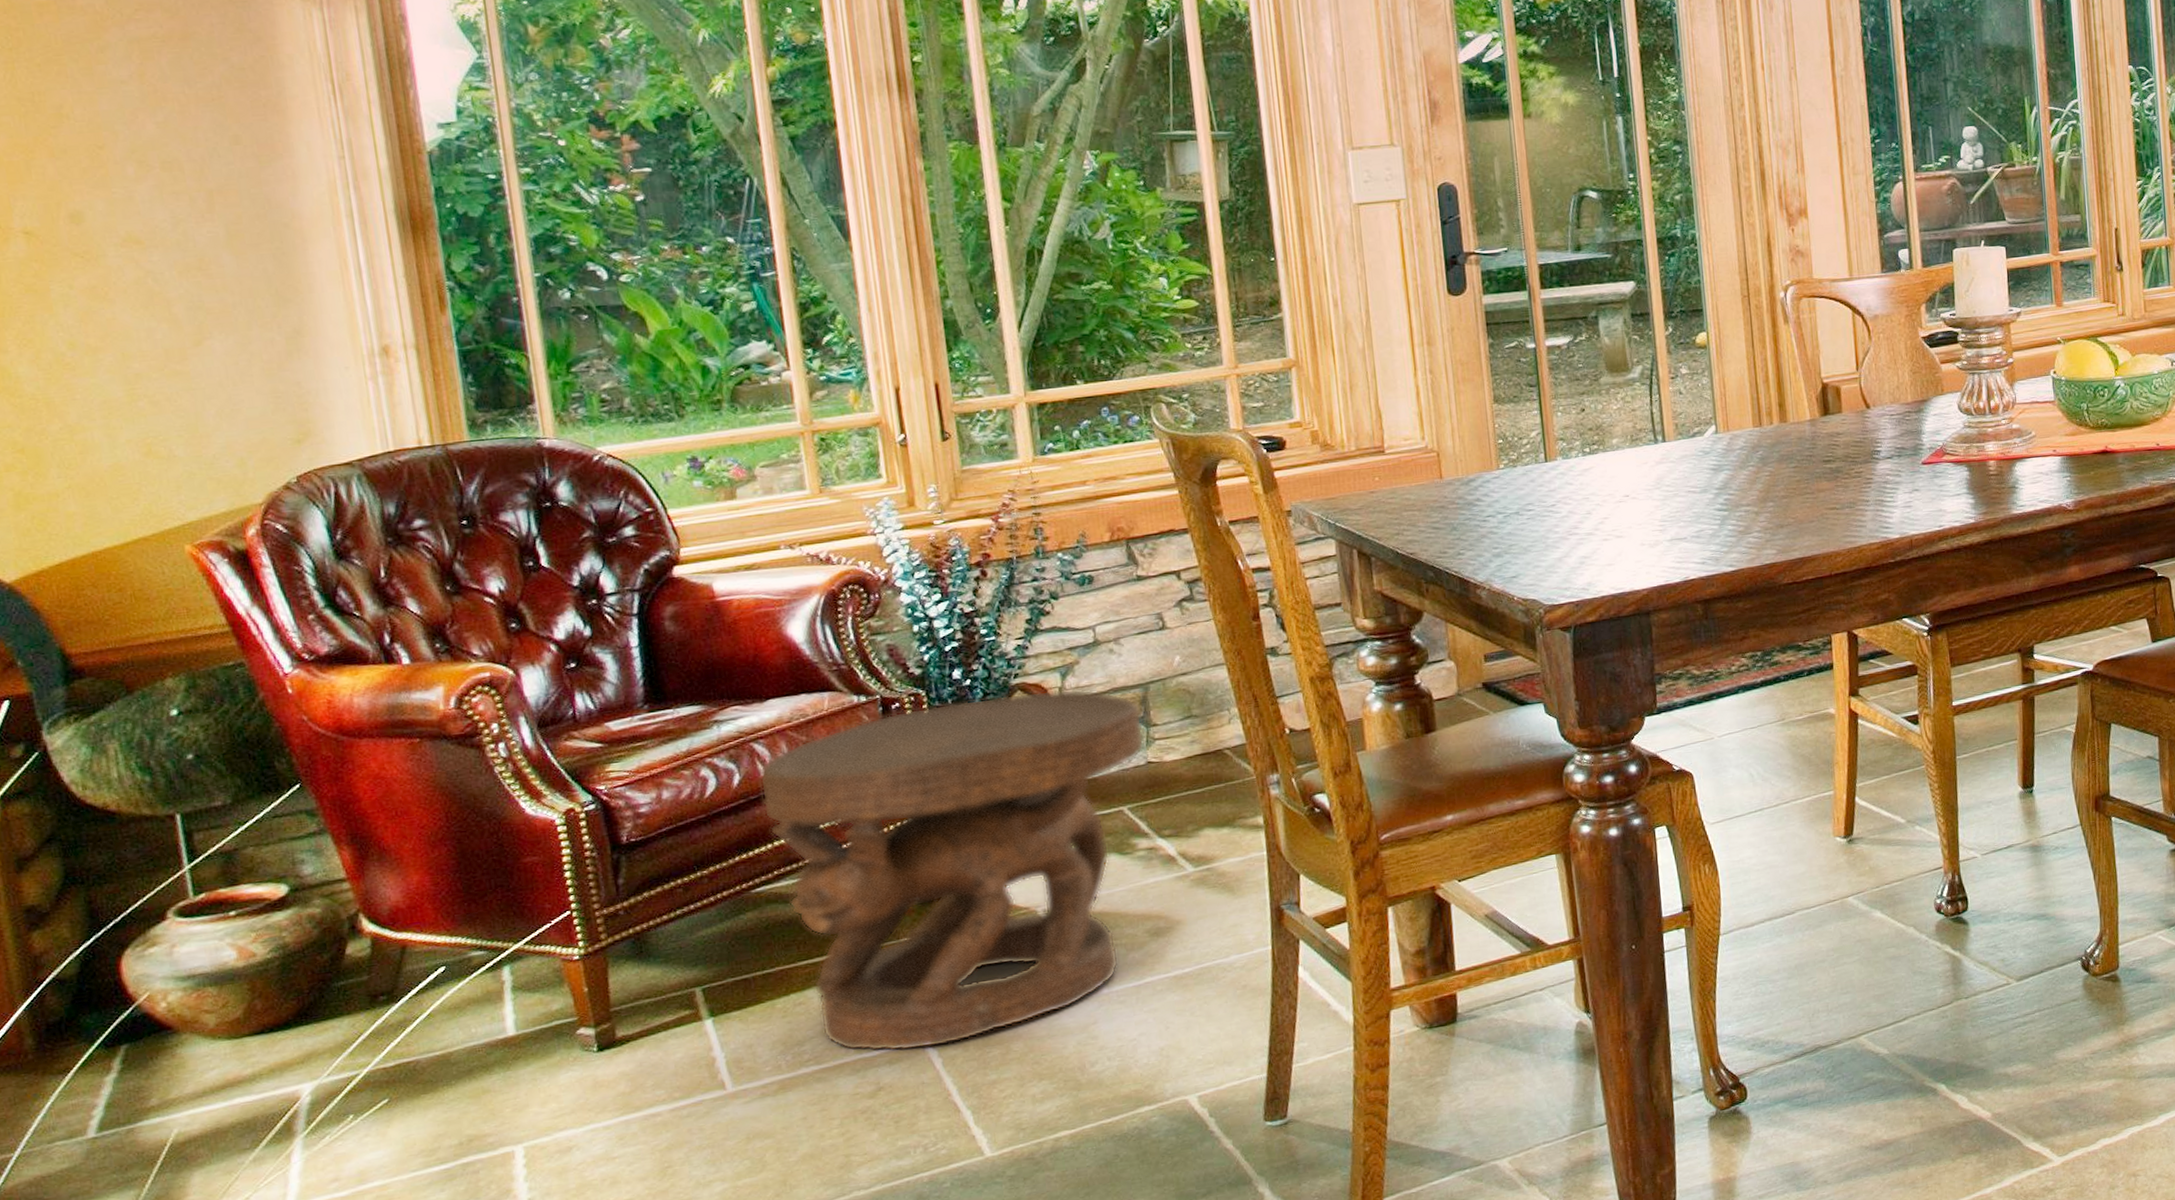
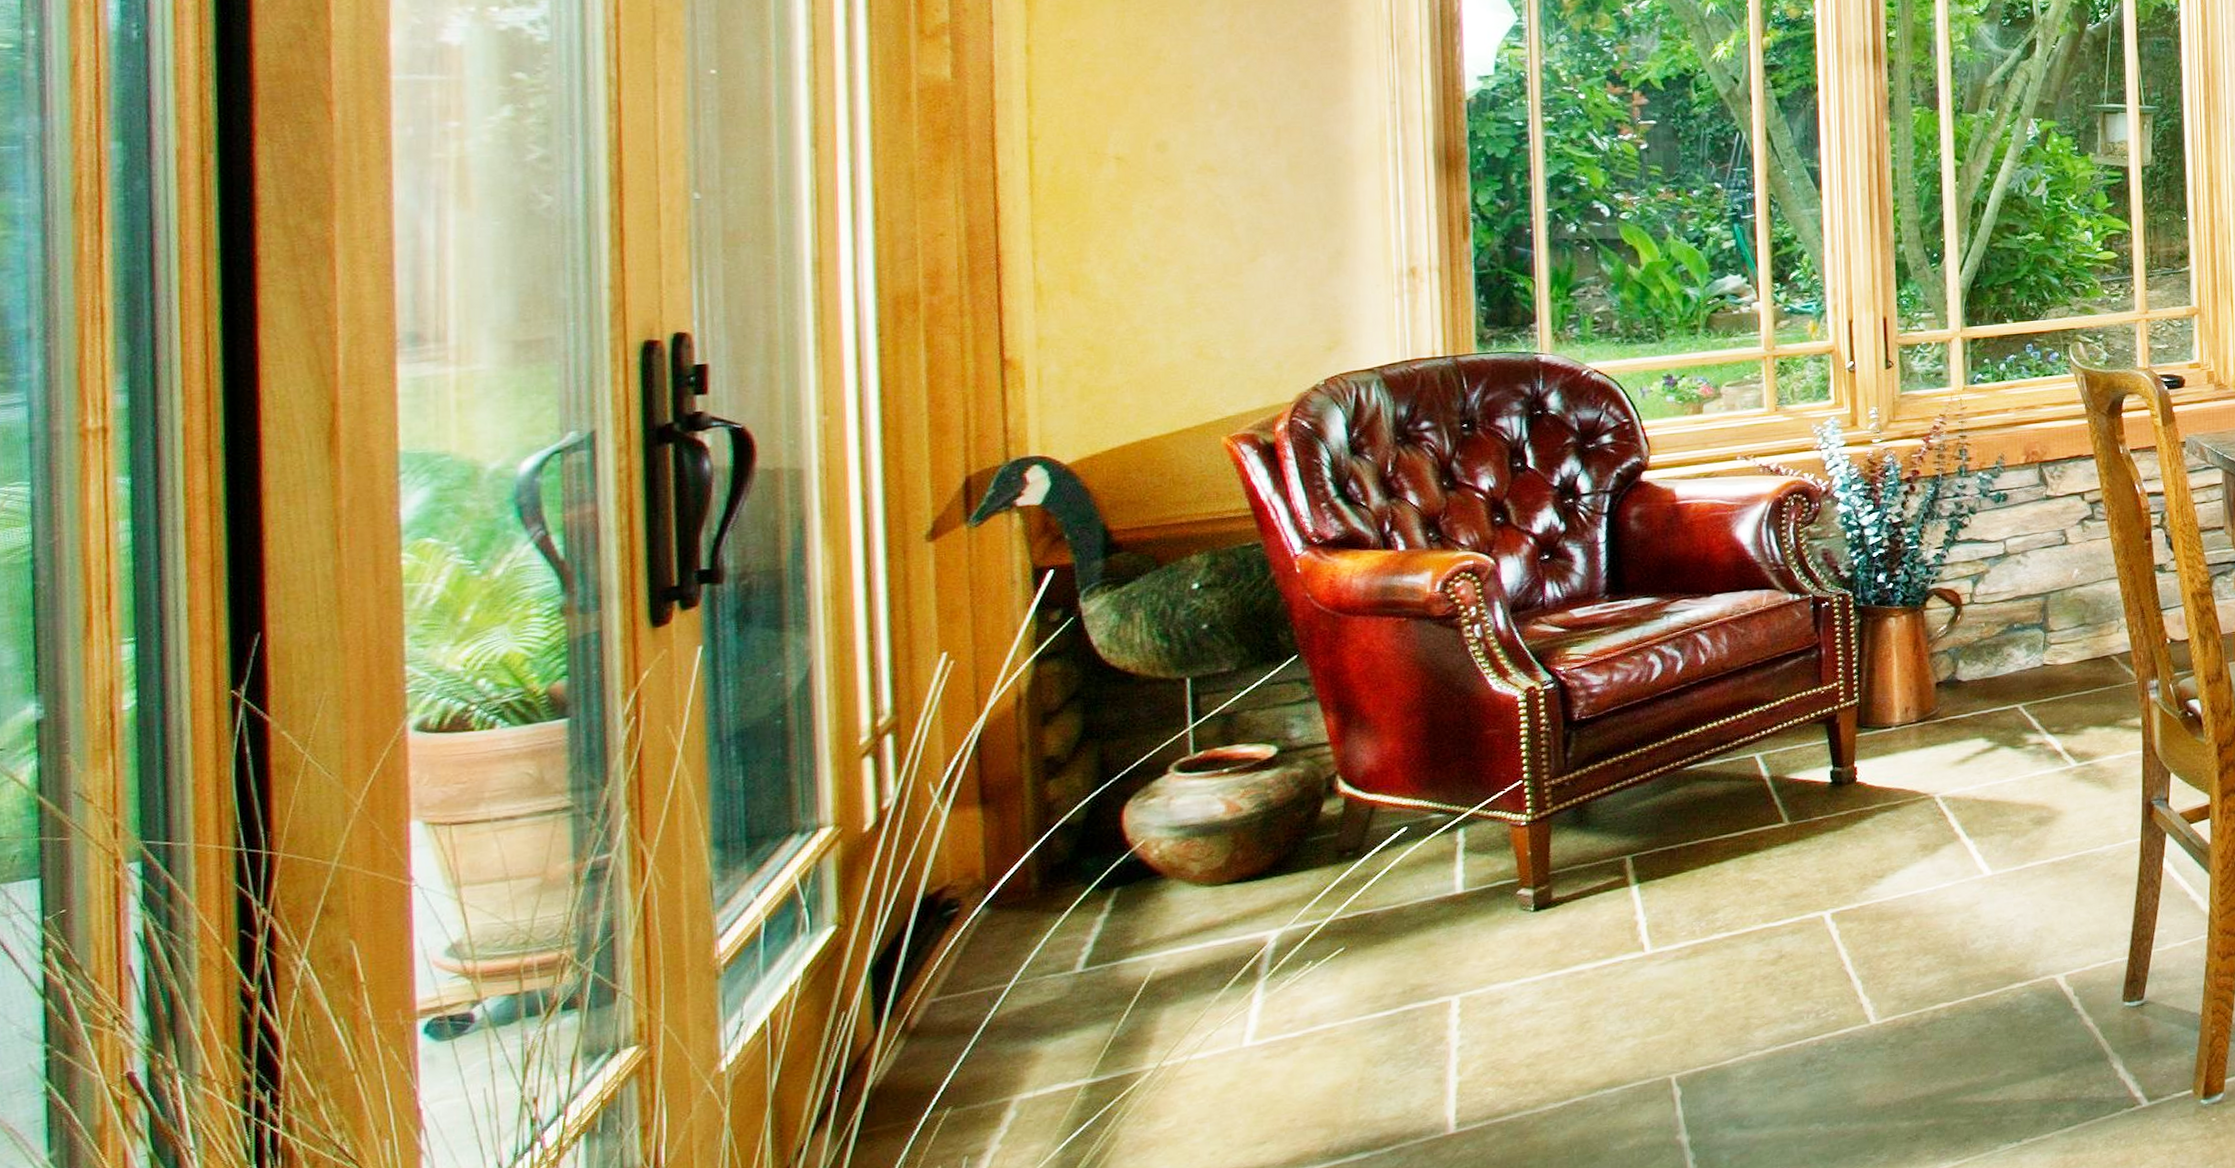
carved stool: present [759,689,1145,1052] -> none [1700,595,2042,923]

